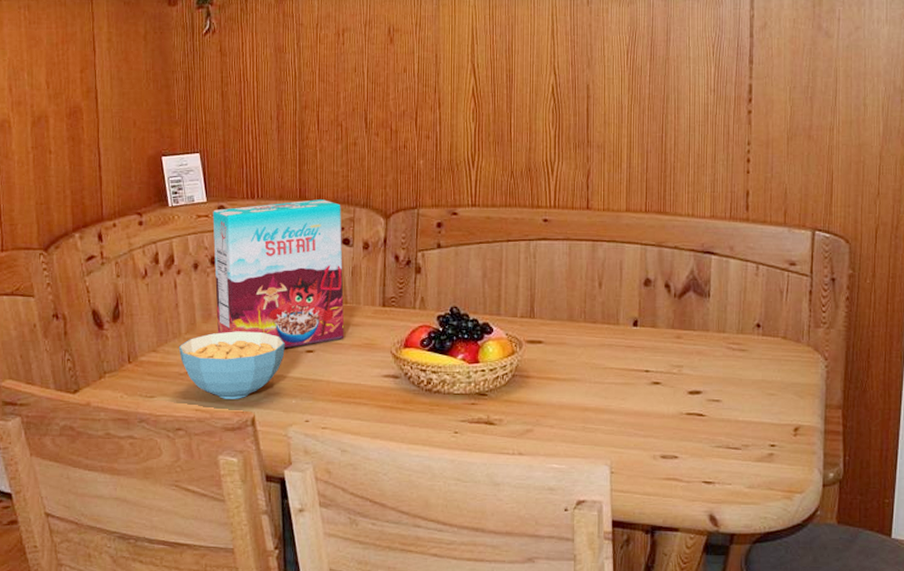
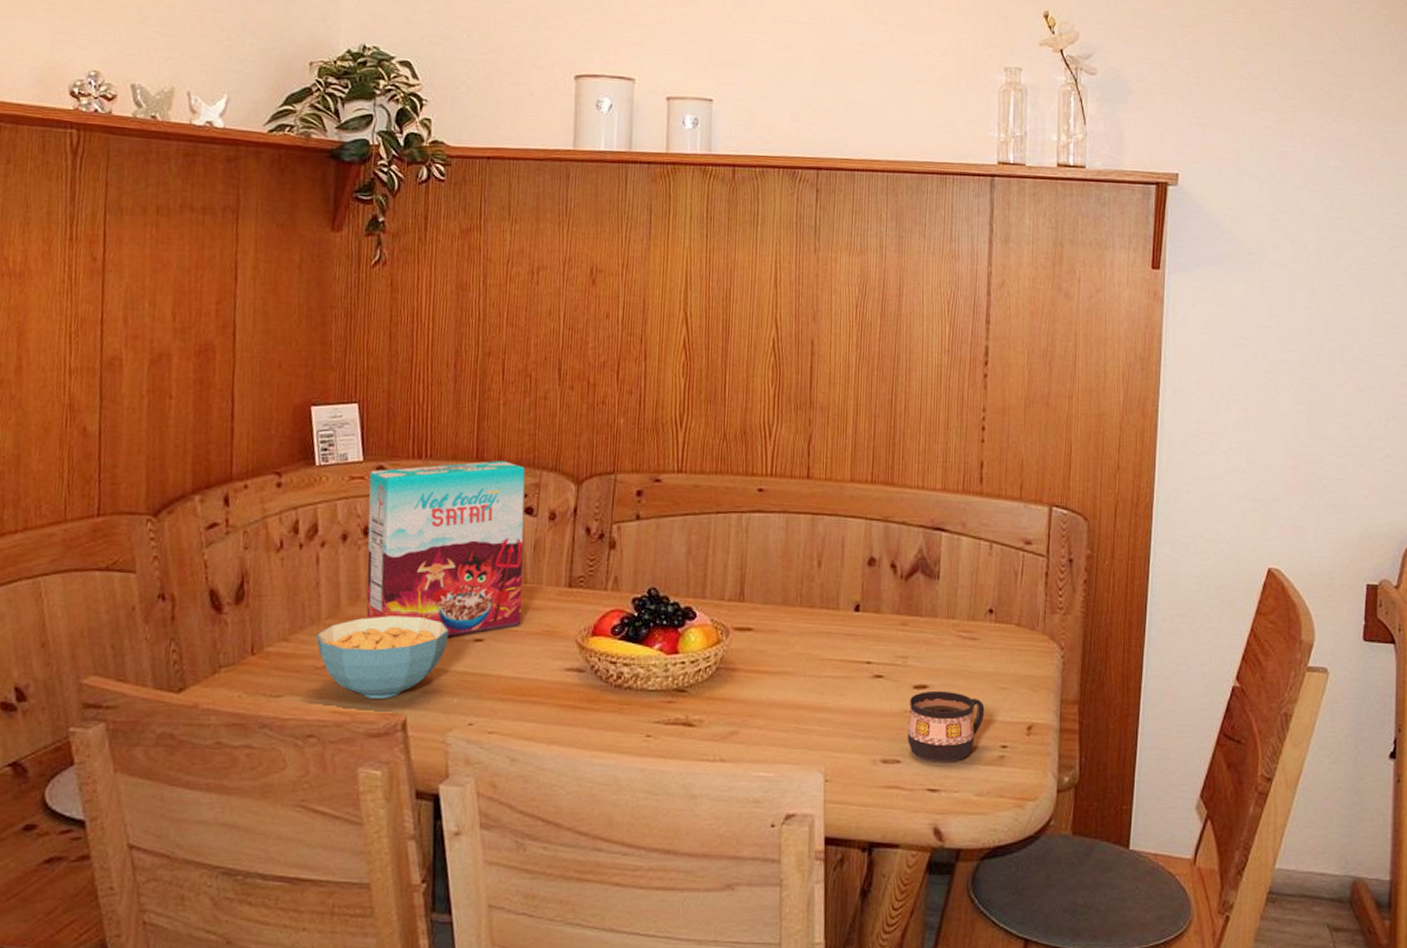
cup: none [684,396,754,458] -> present [907,690,985,762]

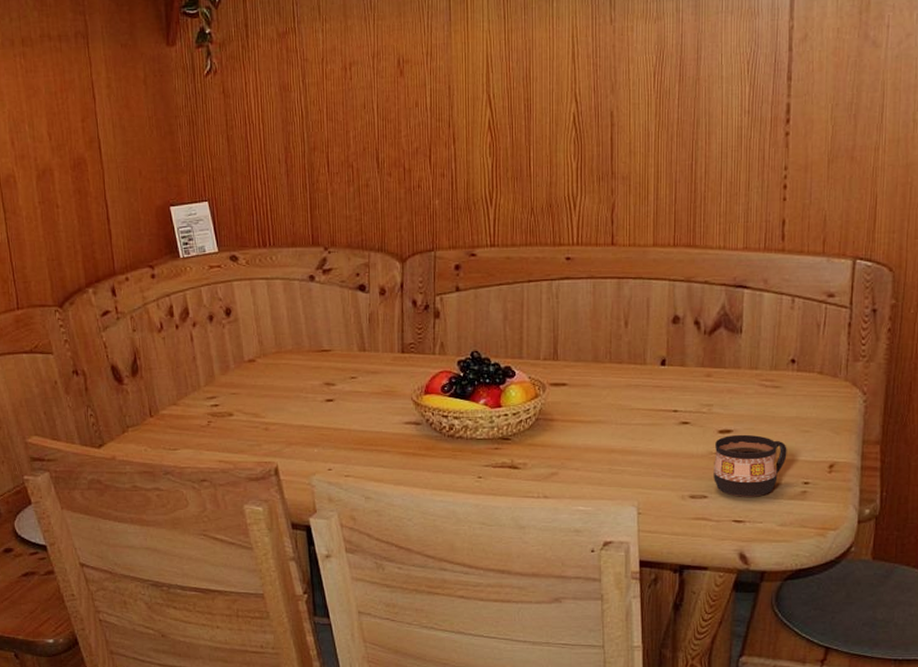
cereal bowl: present [316,616,449,698] -> none [198,382,305,450]
cereal box: present [366,461,526,637] -> none [225,245,364,398]

